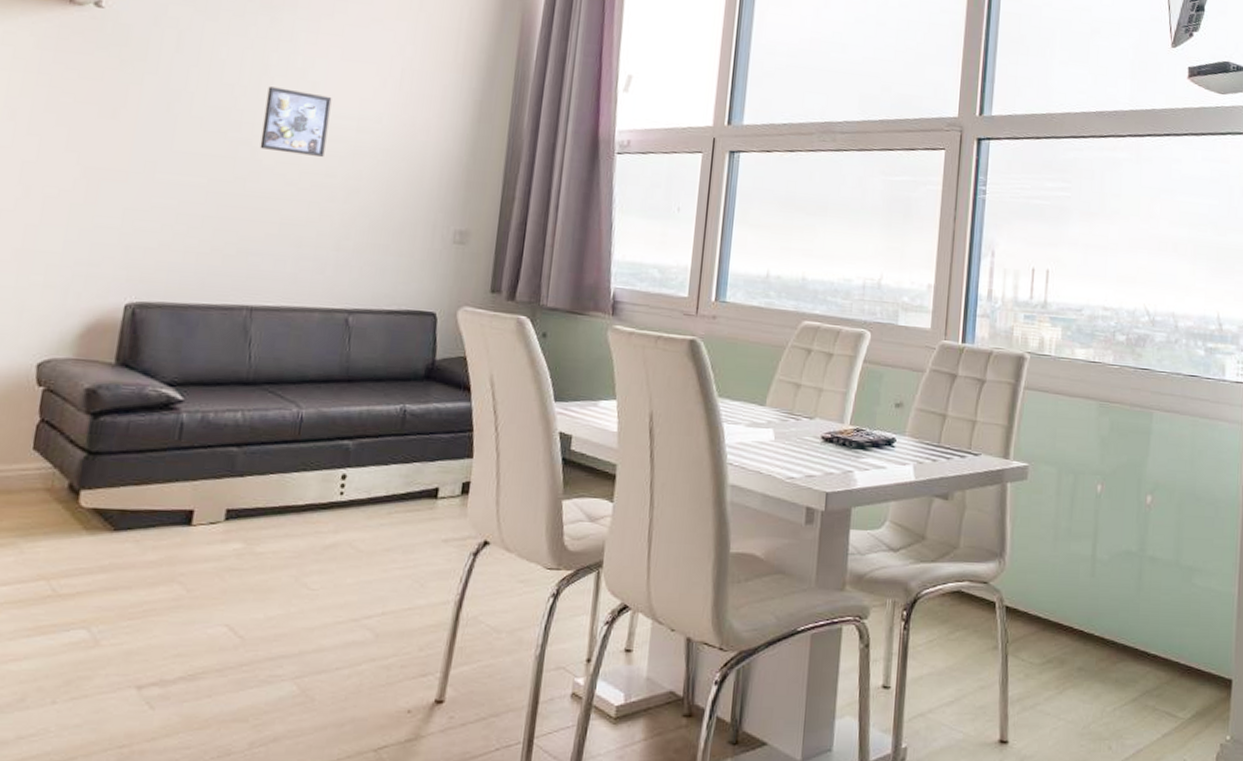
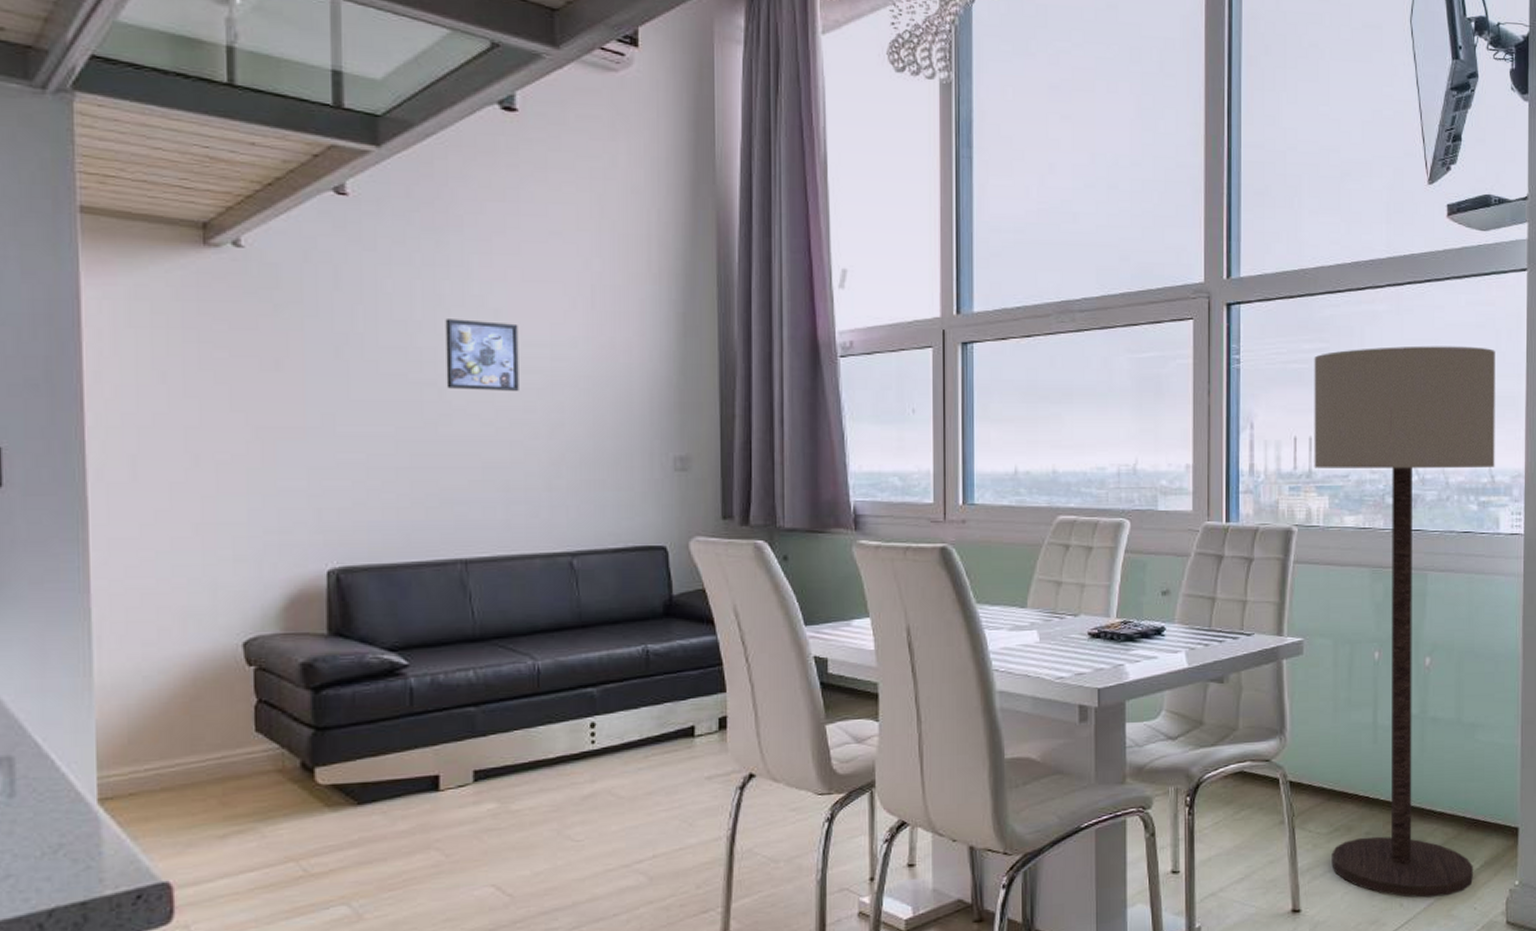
floor lamp: none [1042,191,1228,744] -> present [1314,346,1495,898]

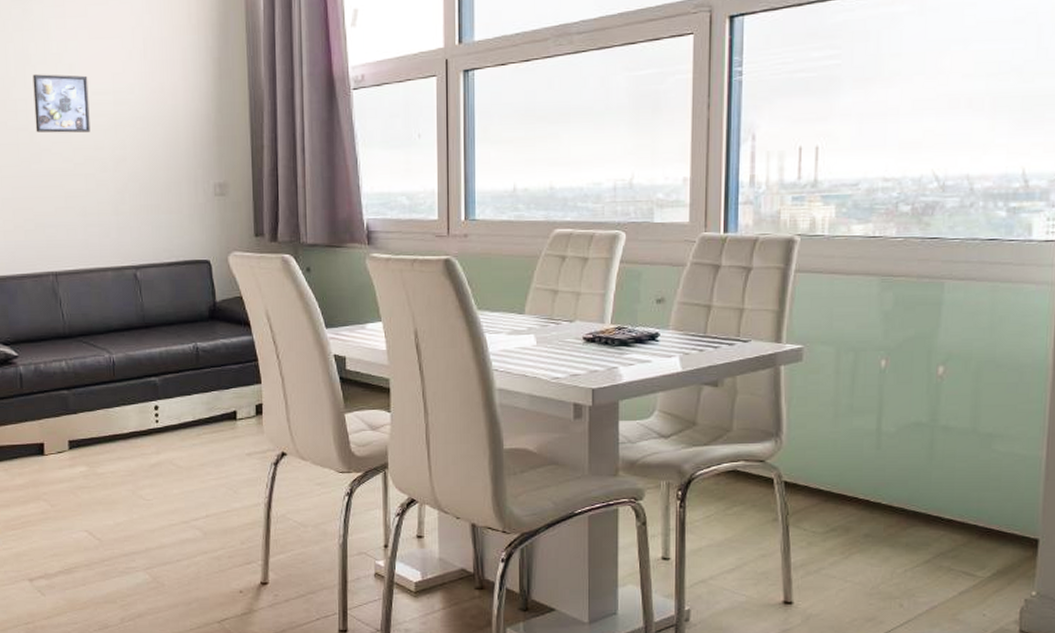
floor lamp: present [1314,346,1495,898] -> none [820,44,1036,600]

